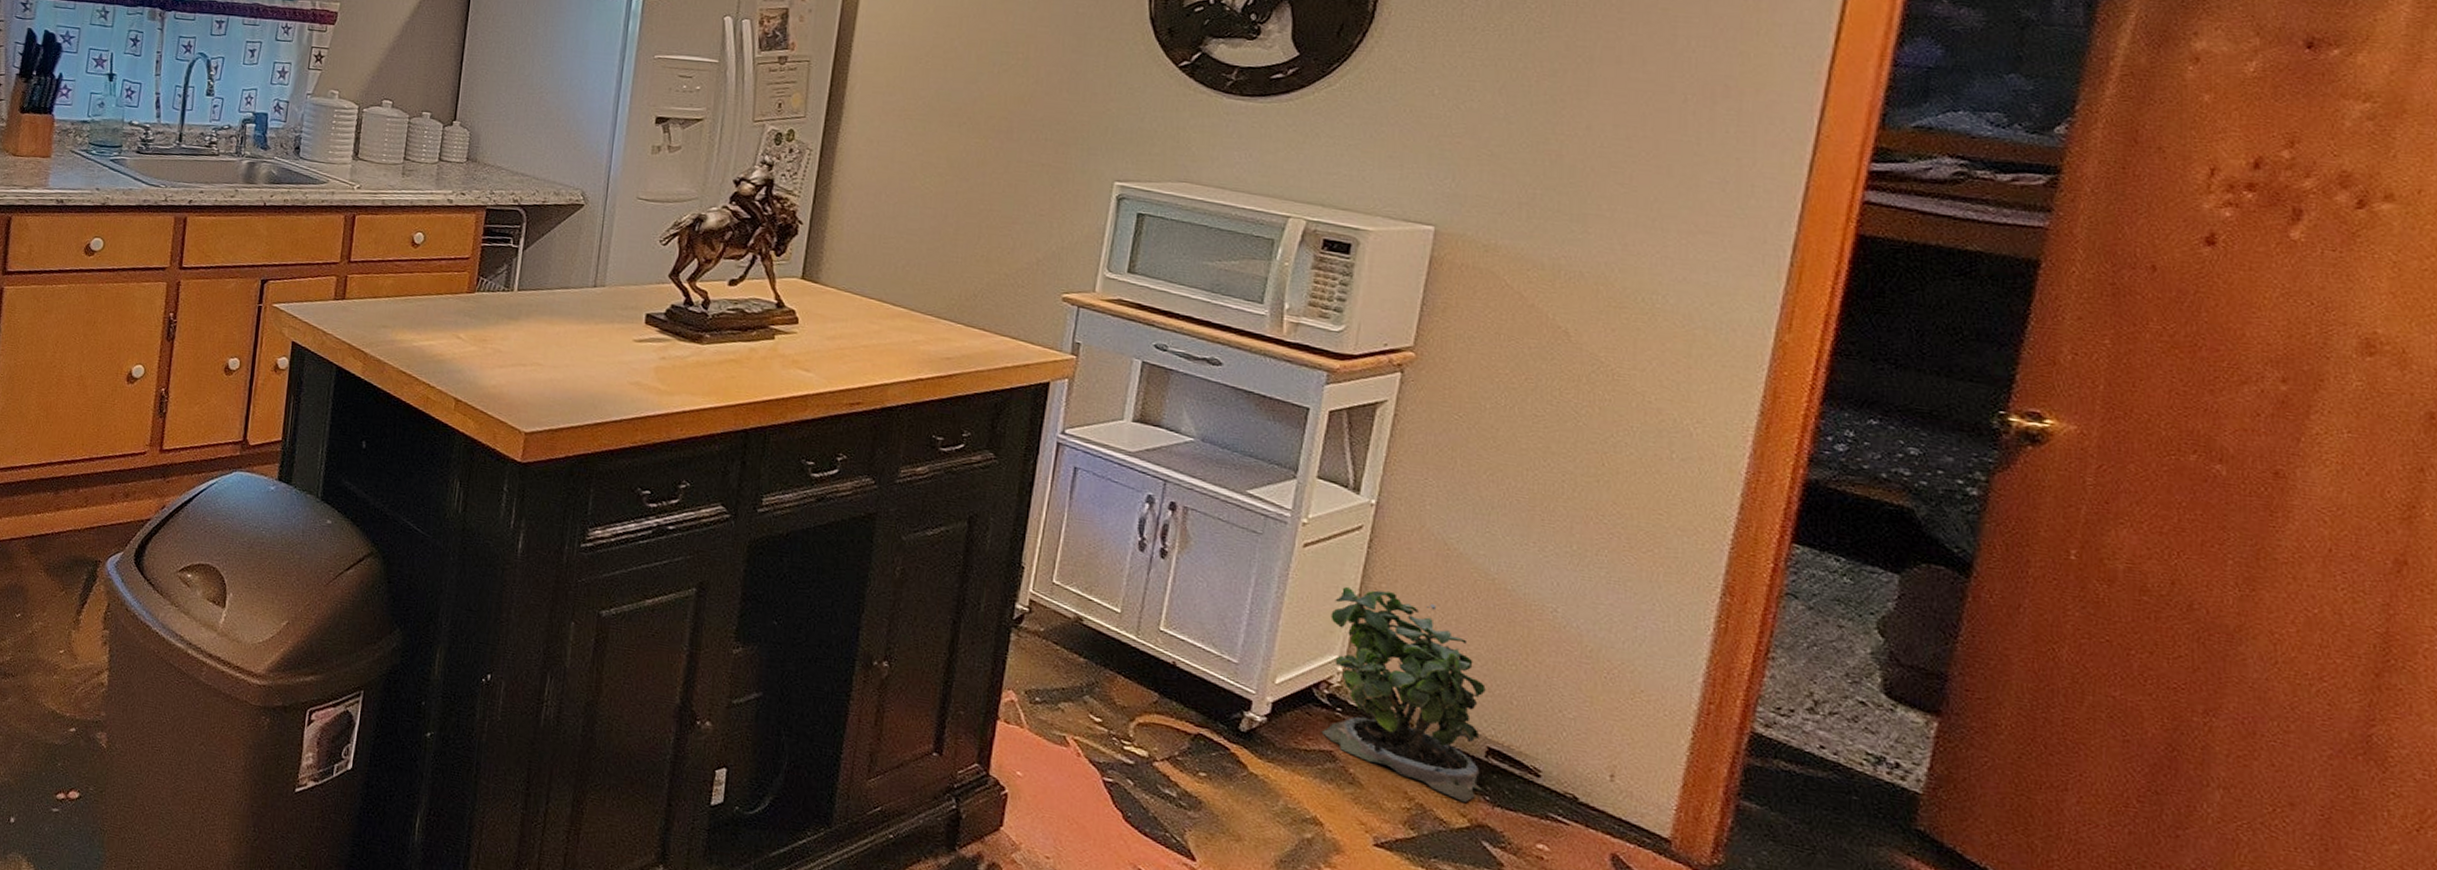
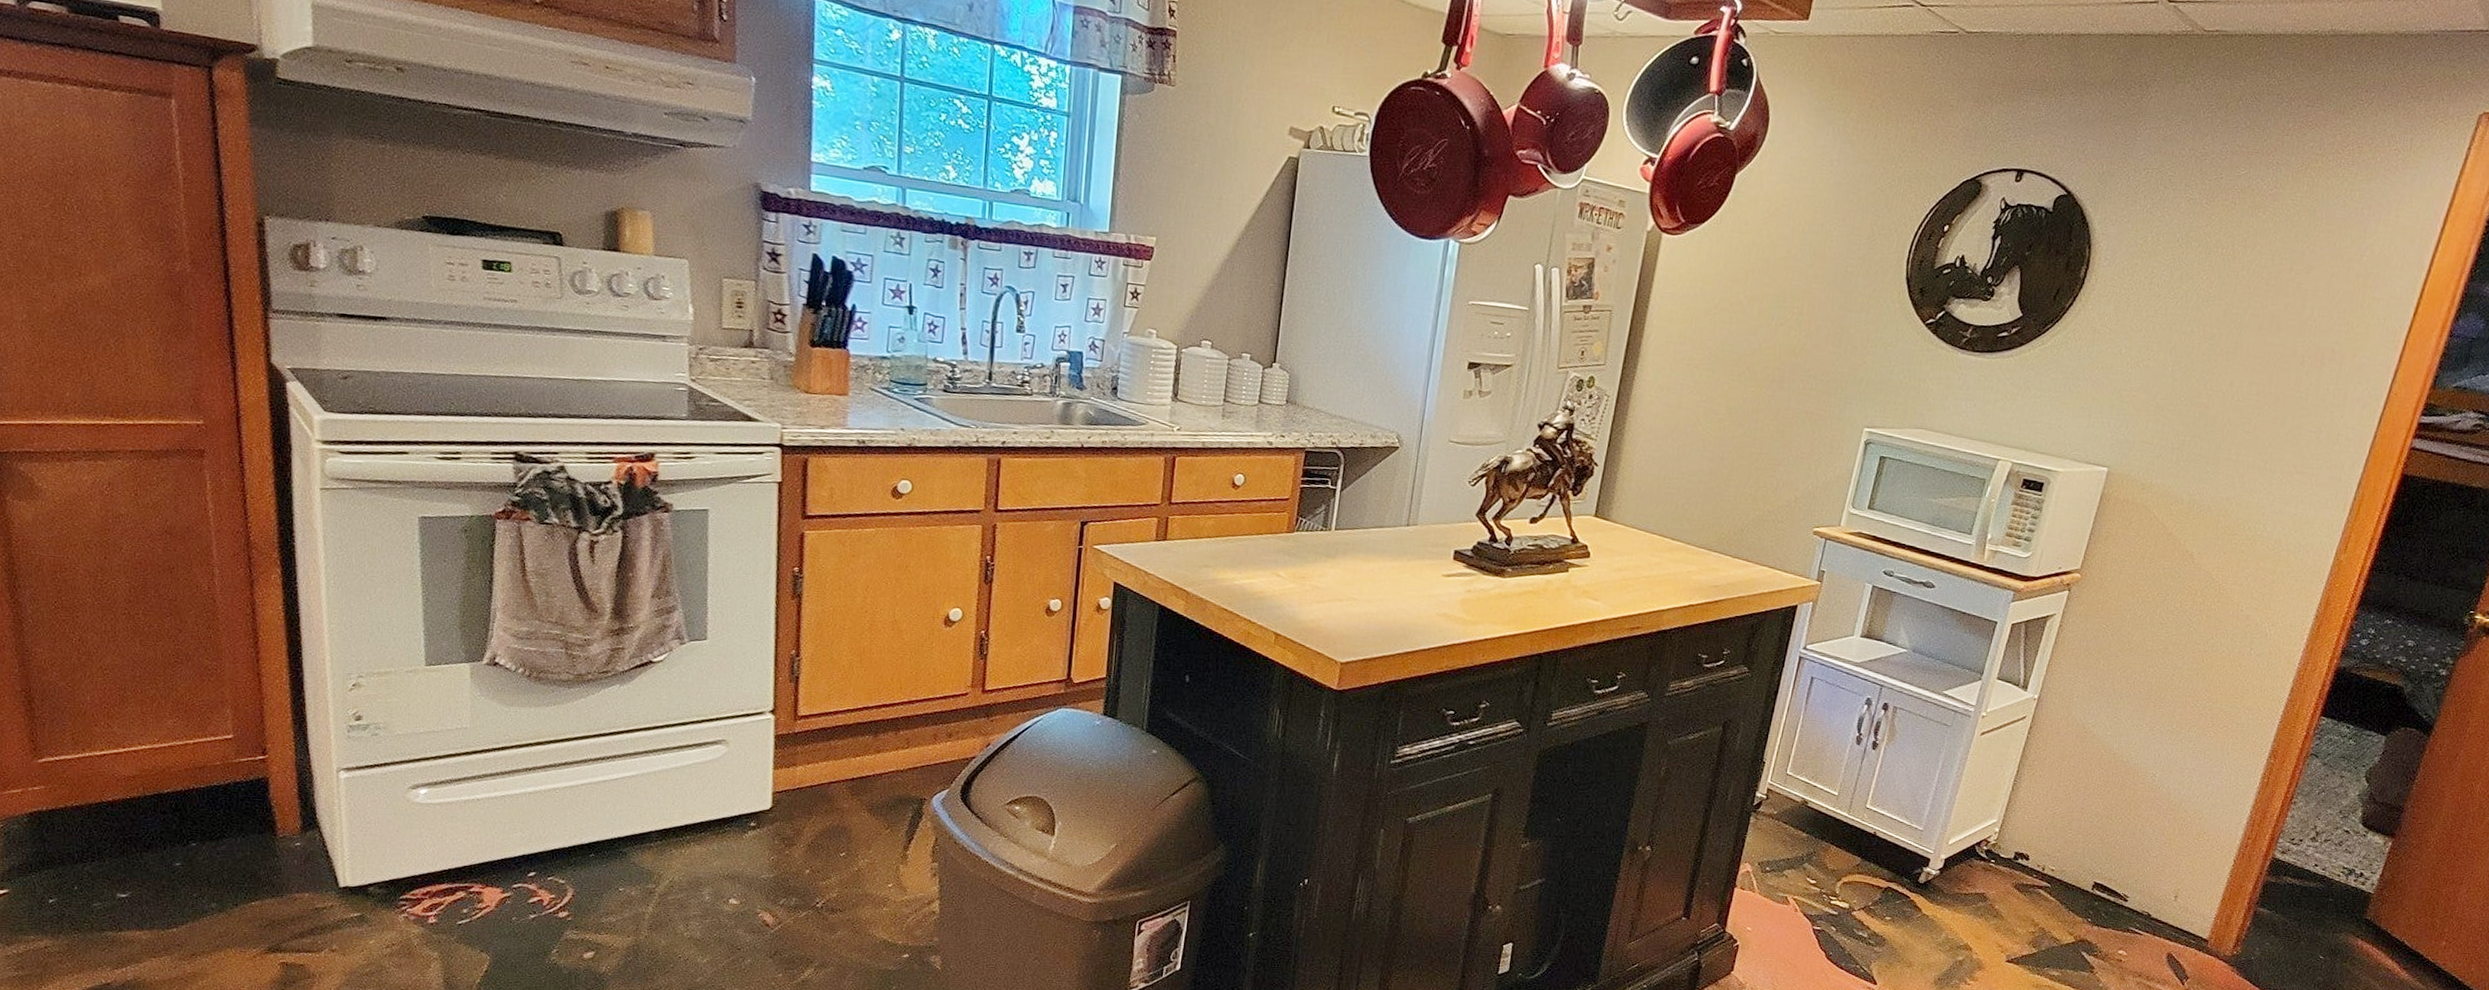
potted plant: present [1321,587,1486,802] -> none [1978,766,2099,924]

